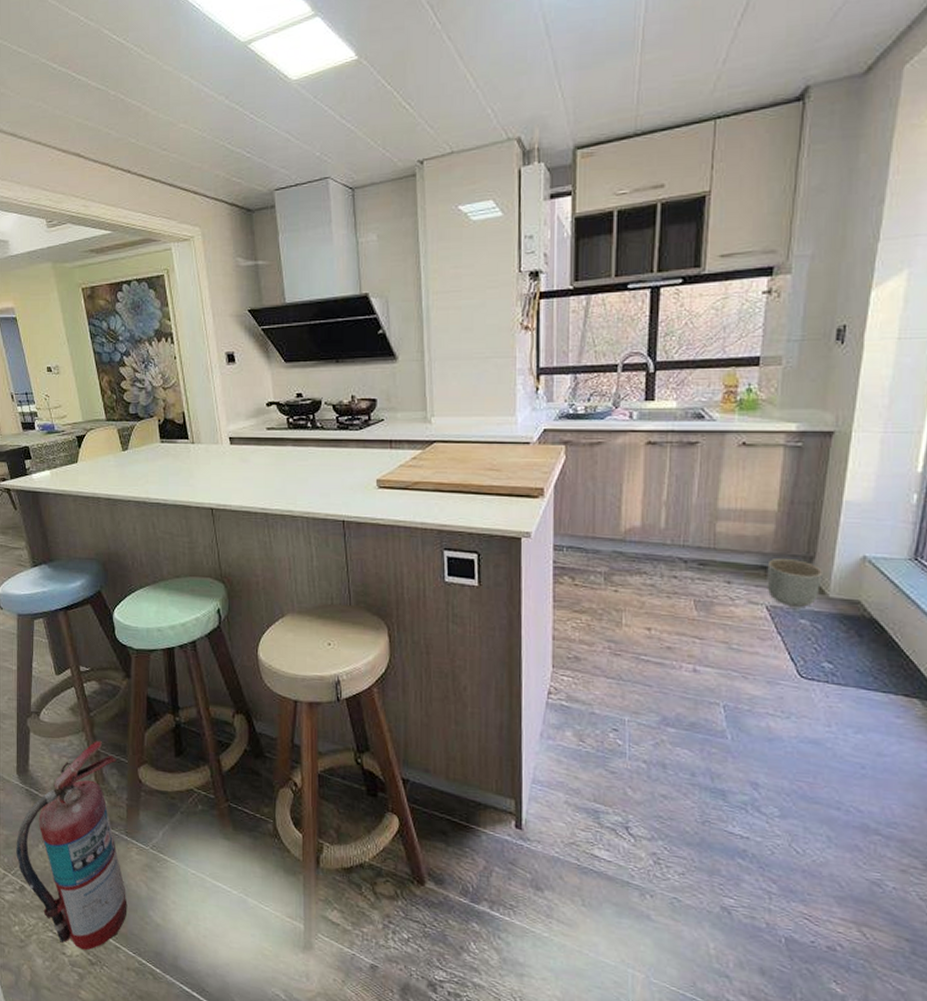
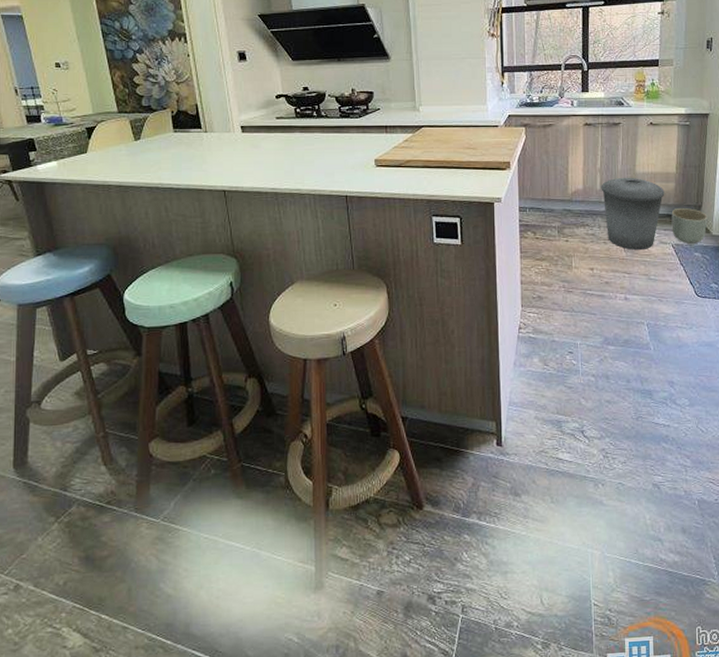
fire extinguisher: present [16,740,128,950] -> none [11,420,137,639]
trash can: none [666,513,759,610] -> present [601,177,665,250]

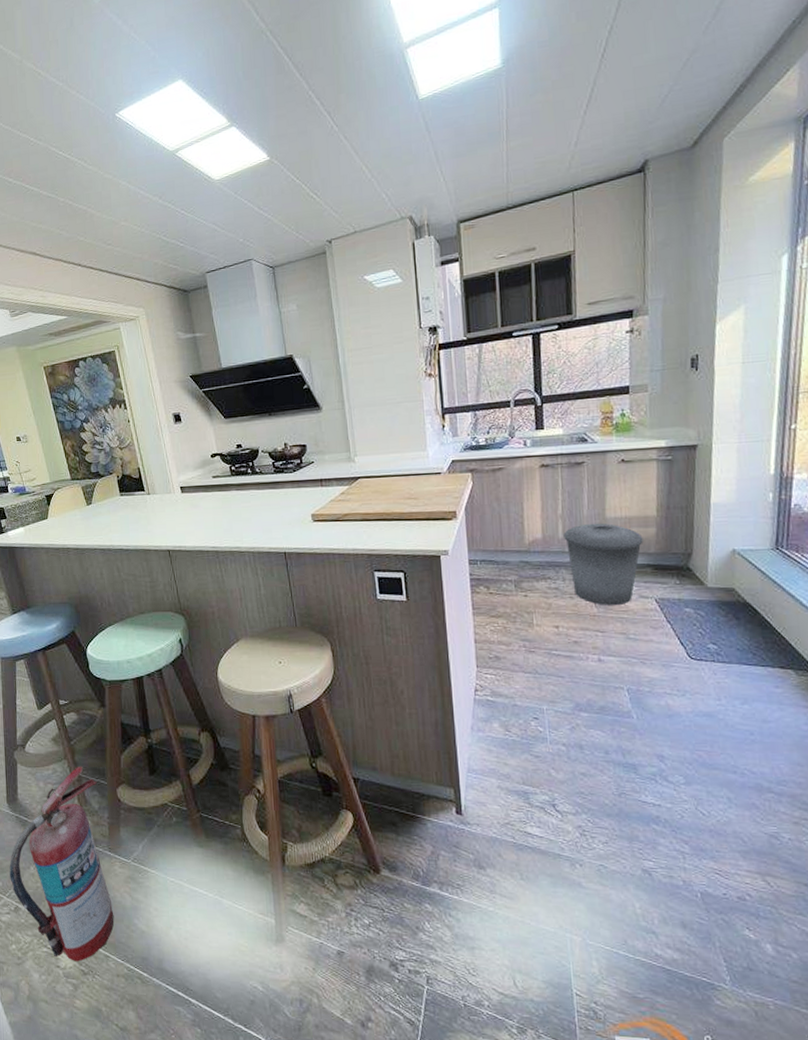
fire extinguisher: none [11,420,137,639] -> present [9,766,114,962]
planter: present [671,207,708,245] -> none [652,556,701,599]

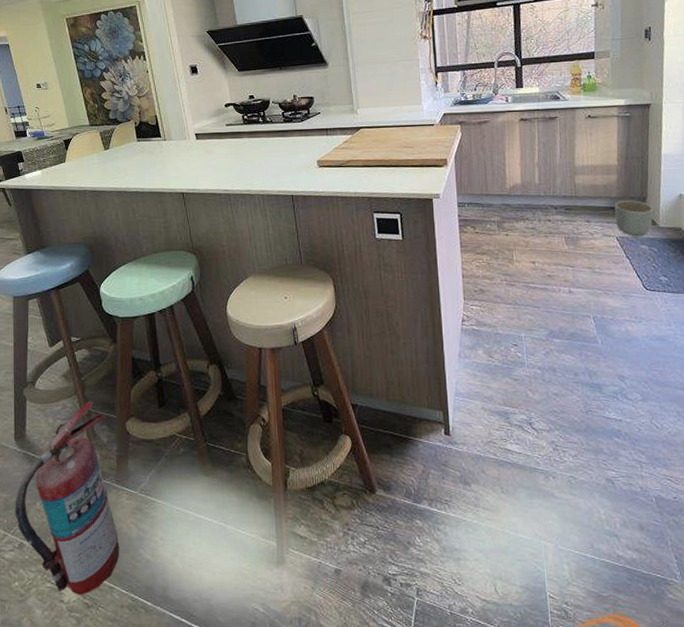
trash can: present [563,523,643,605] -> none [539,170,607,243]
planter: none [652,556,701,599] -> present [614,199,654,237]

